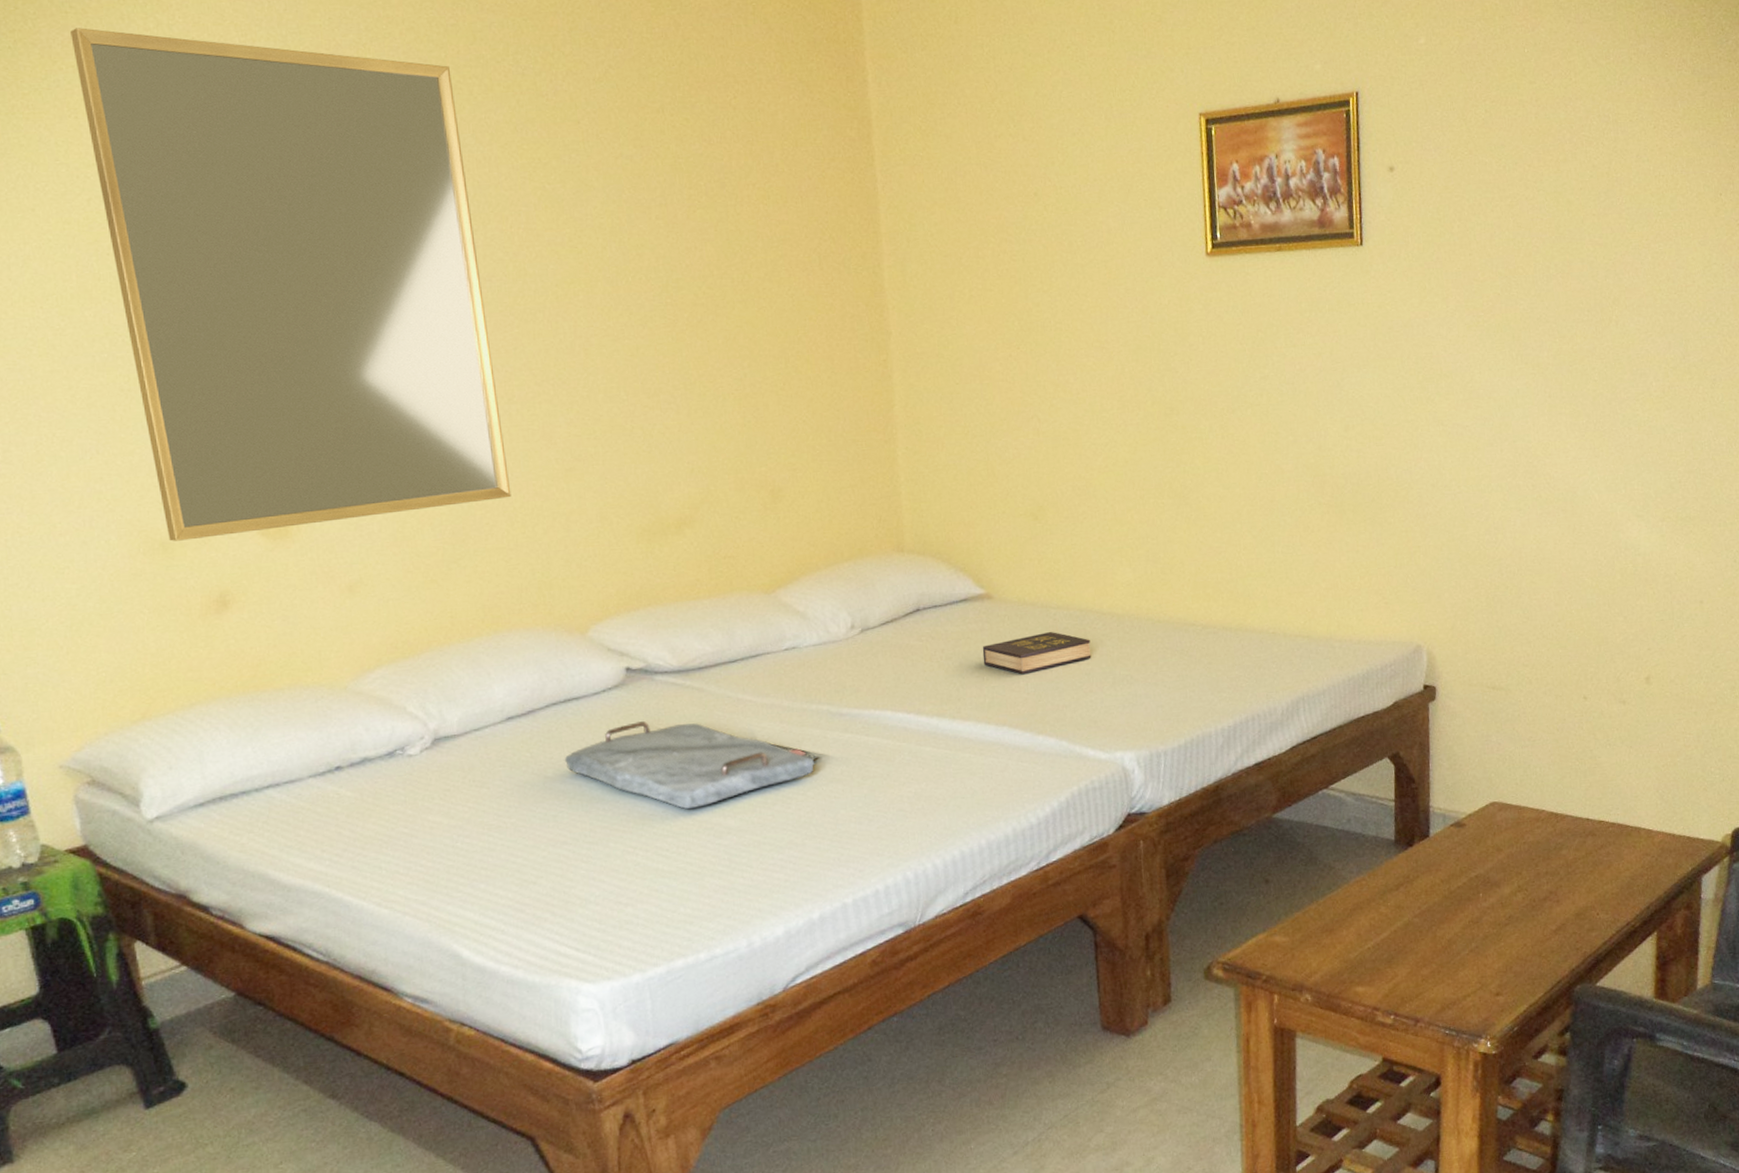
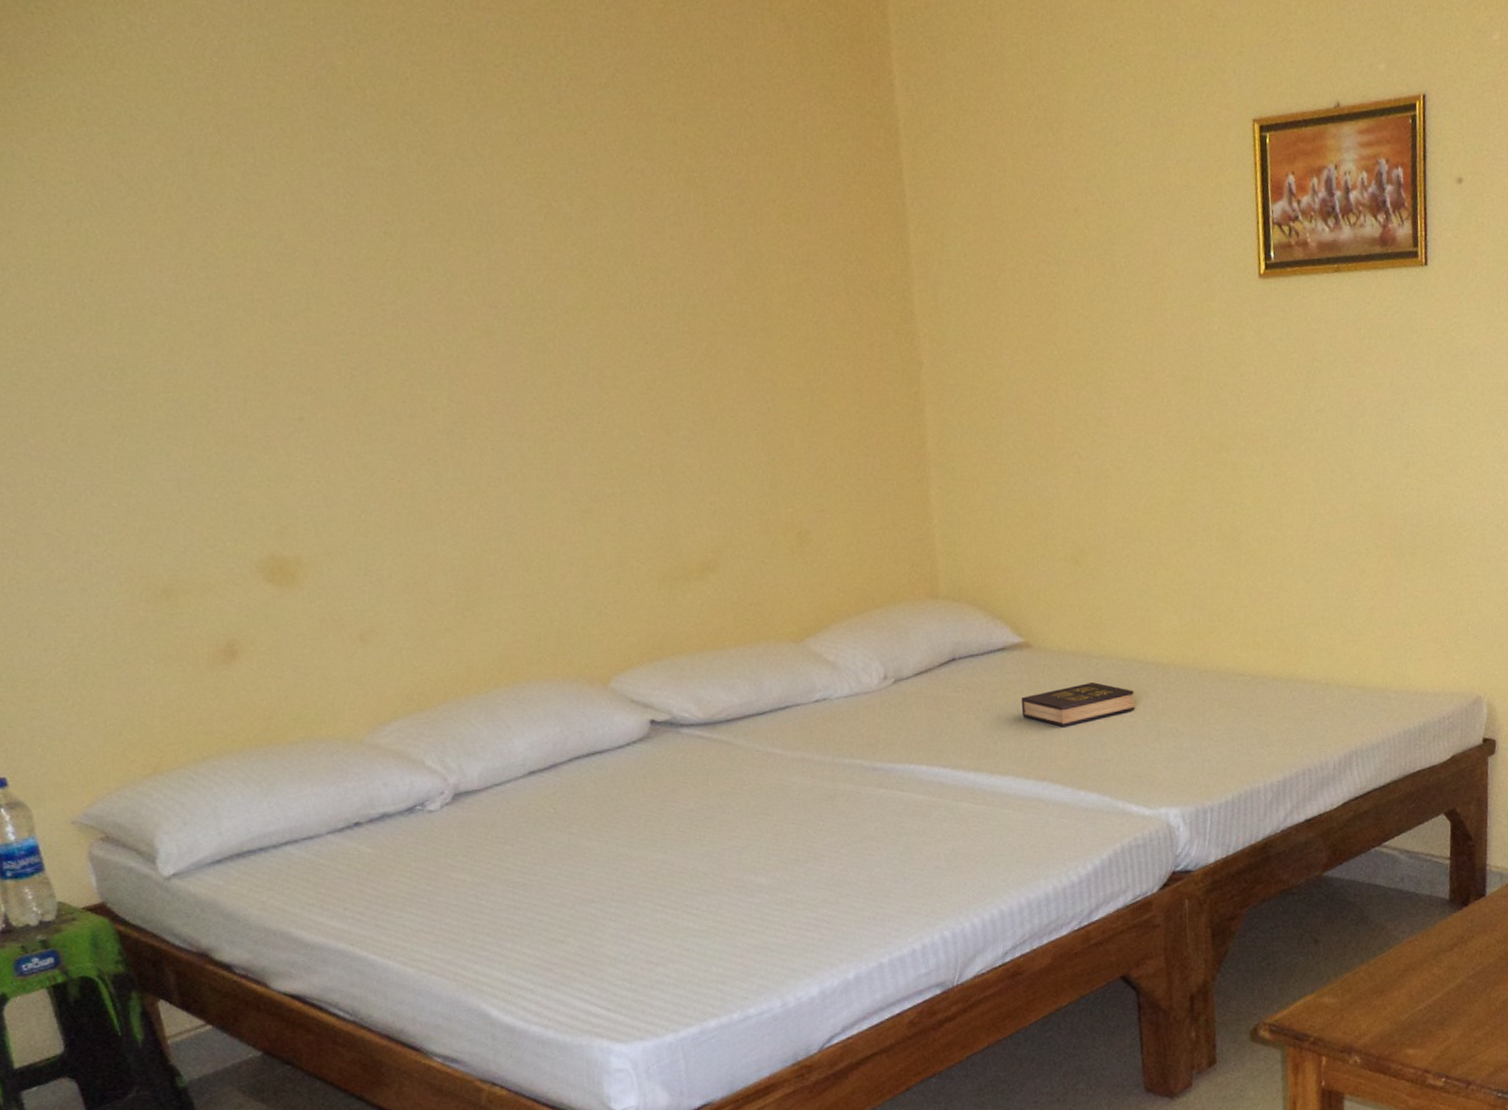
home mirror: present [70,28,511,542] -> none [38,30,526,588]
serving tray: present [564,721,819,809] -> none [589,776,852,866]

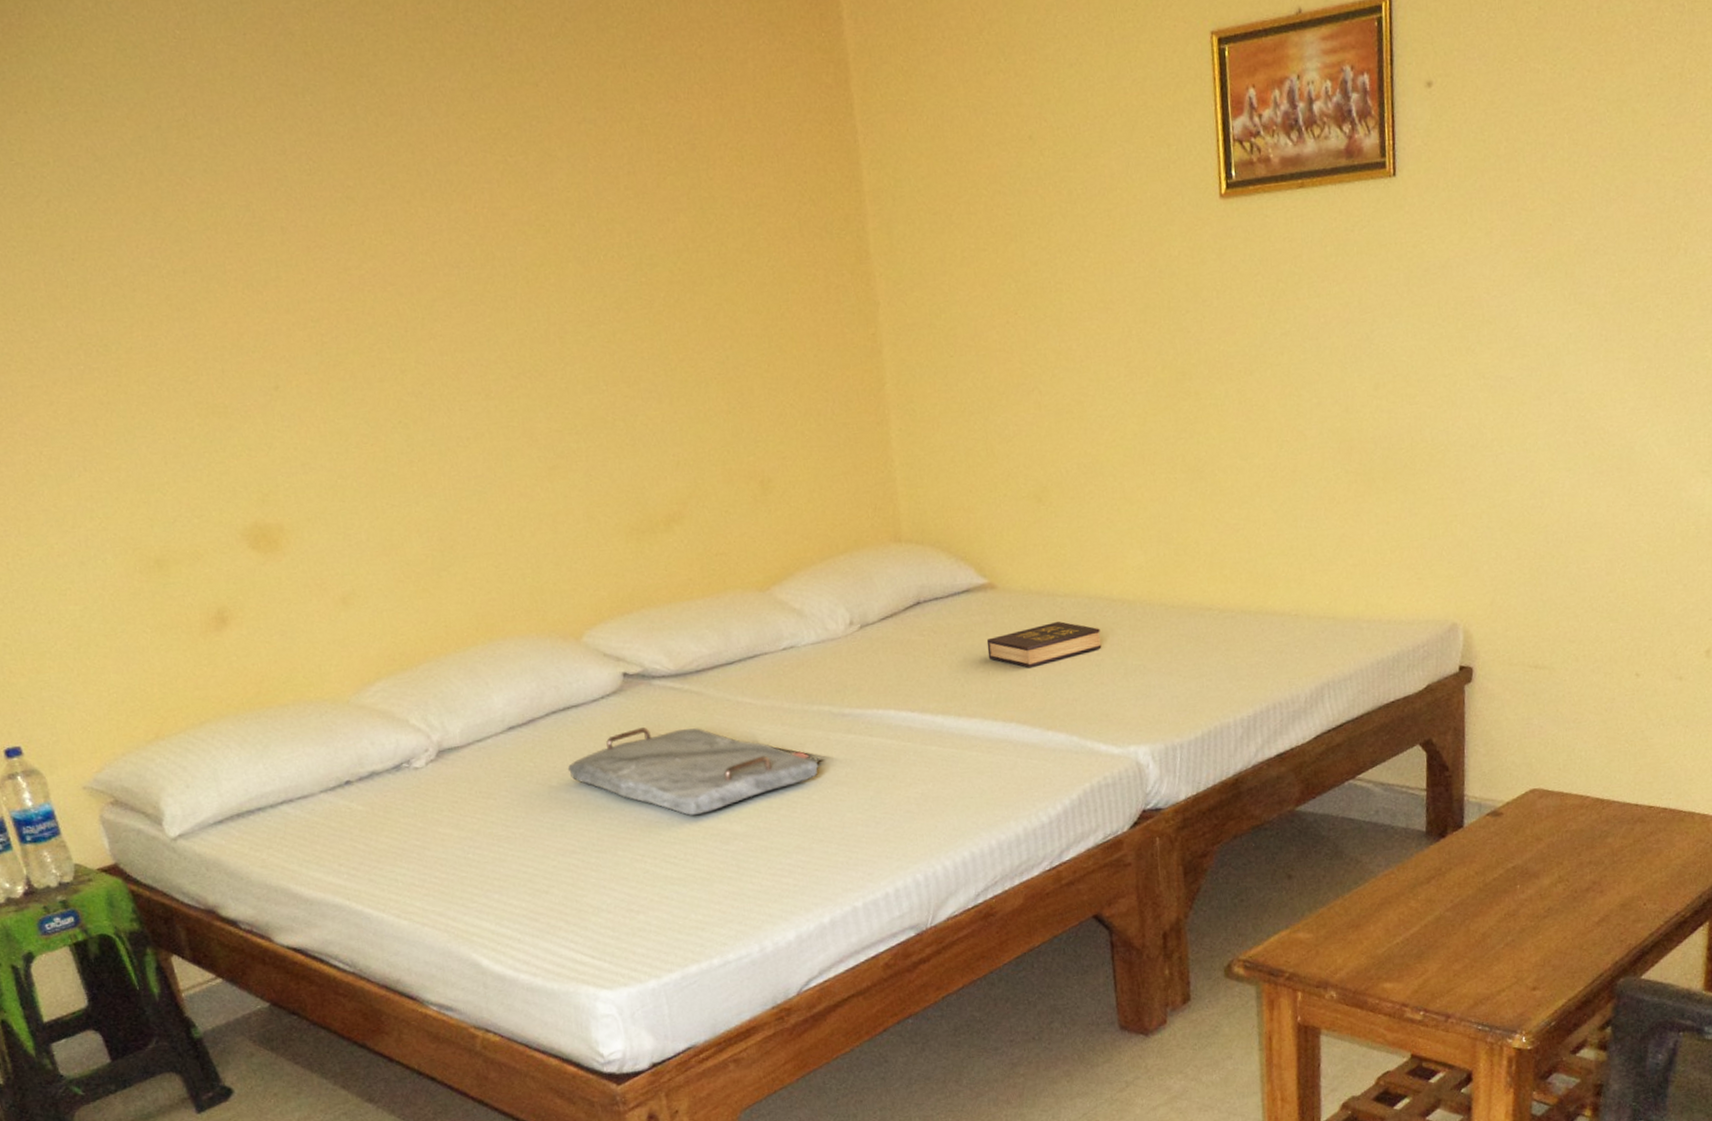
serving tray: none [589,776,852,866] -> present [567,727,822,816]

